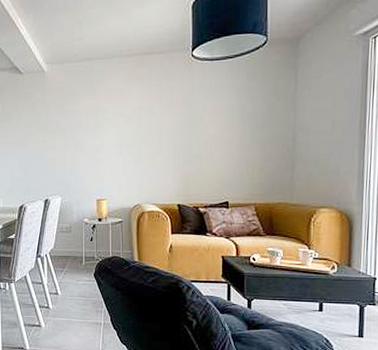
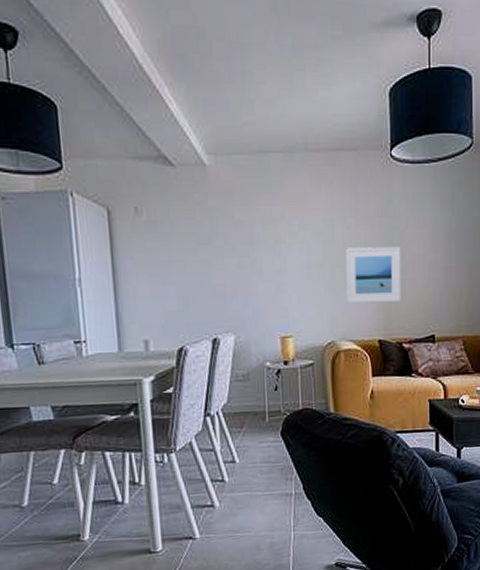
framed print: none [151,128,199,174] -> present [345,247,401,303]

